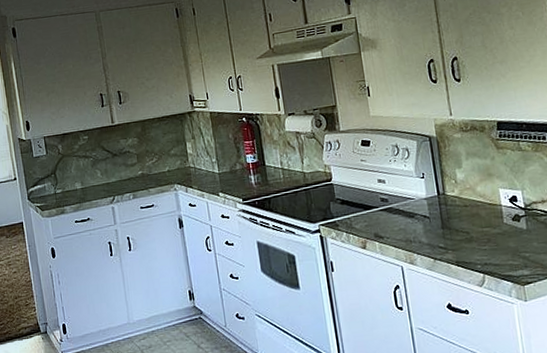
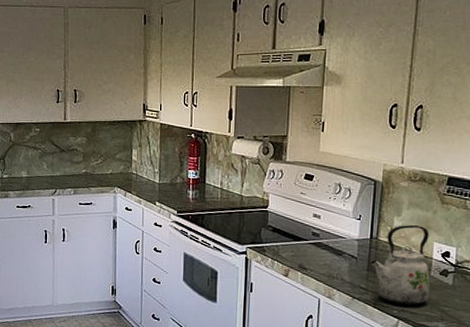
kettle: none [444,174,509,258] -> present [370,224,430,306]

